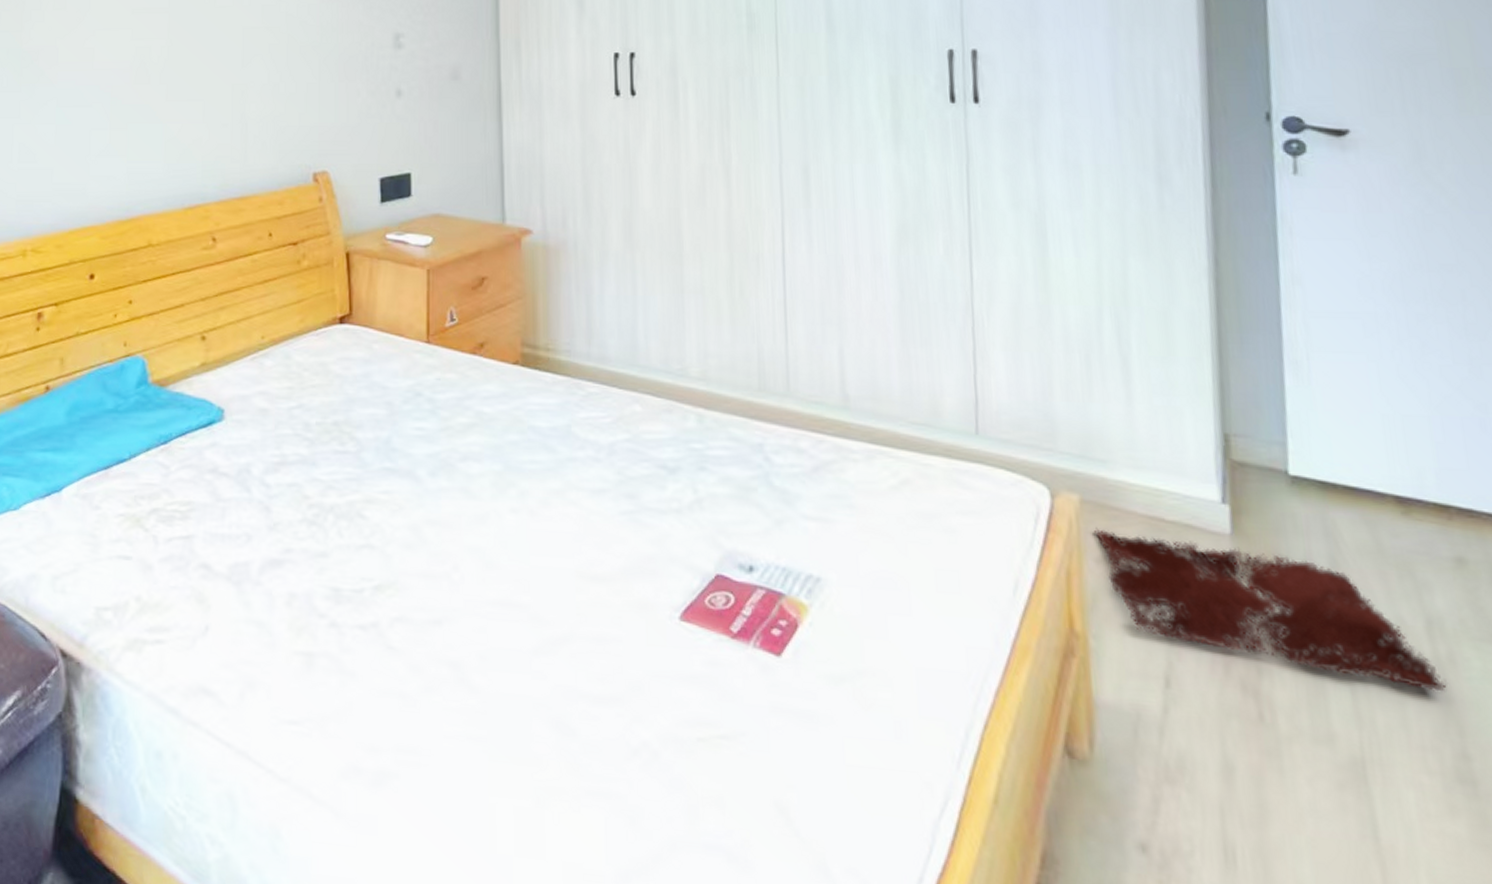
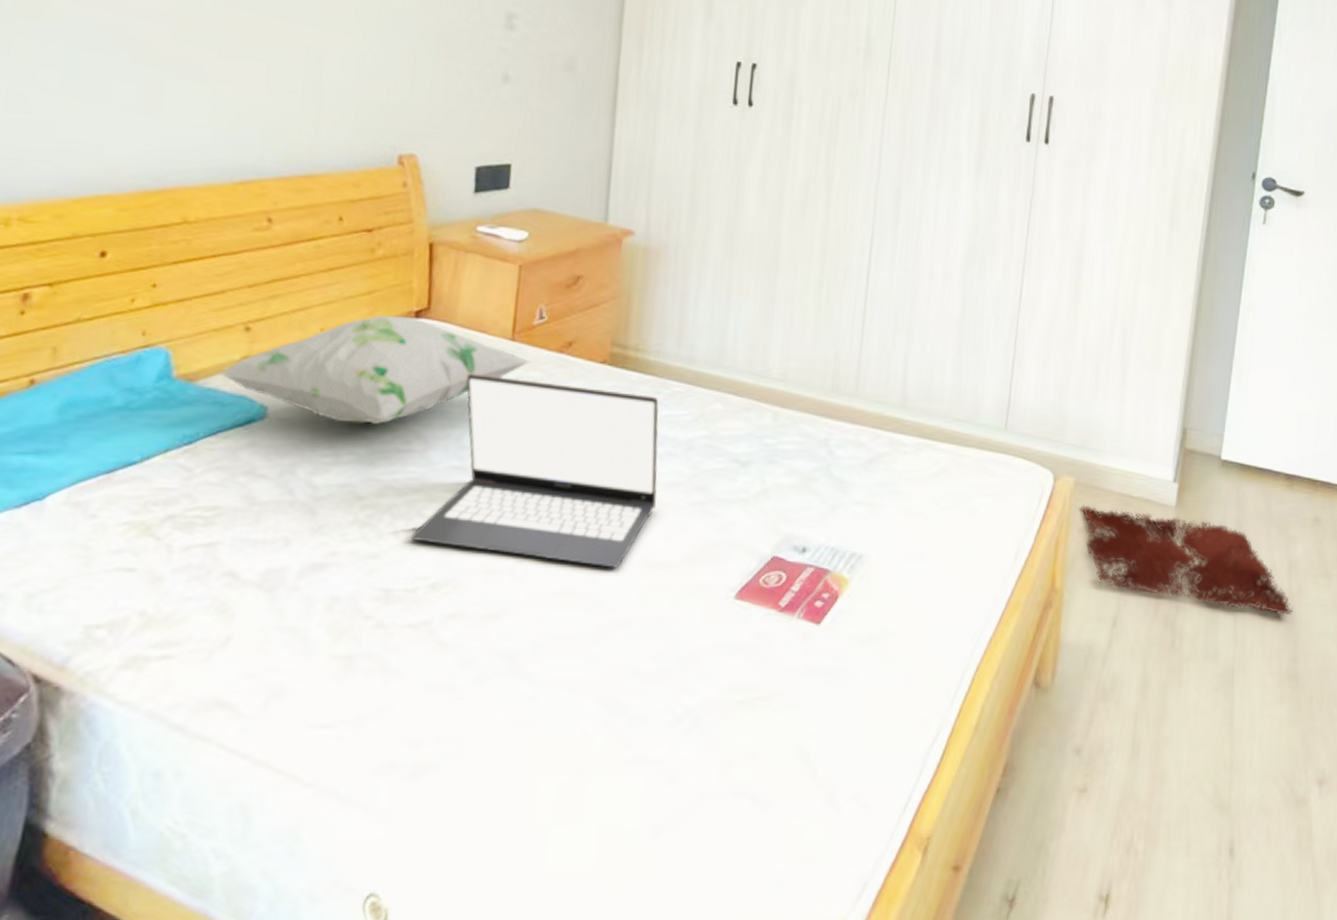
decorative pillow: none [184,322,448,426] -> present [219,316,533,424]
laptop: none [353,375,585,579] -> present [411,373,659,568]

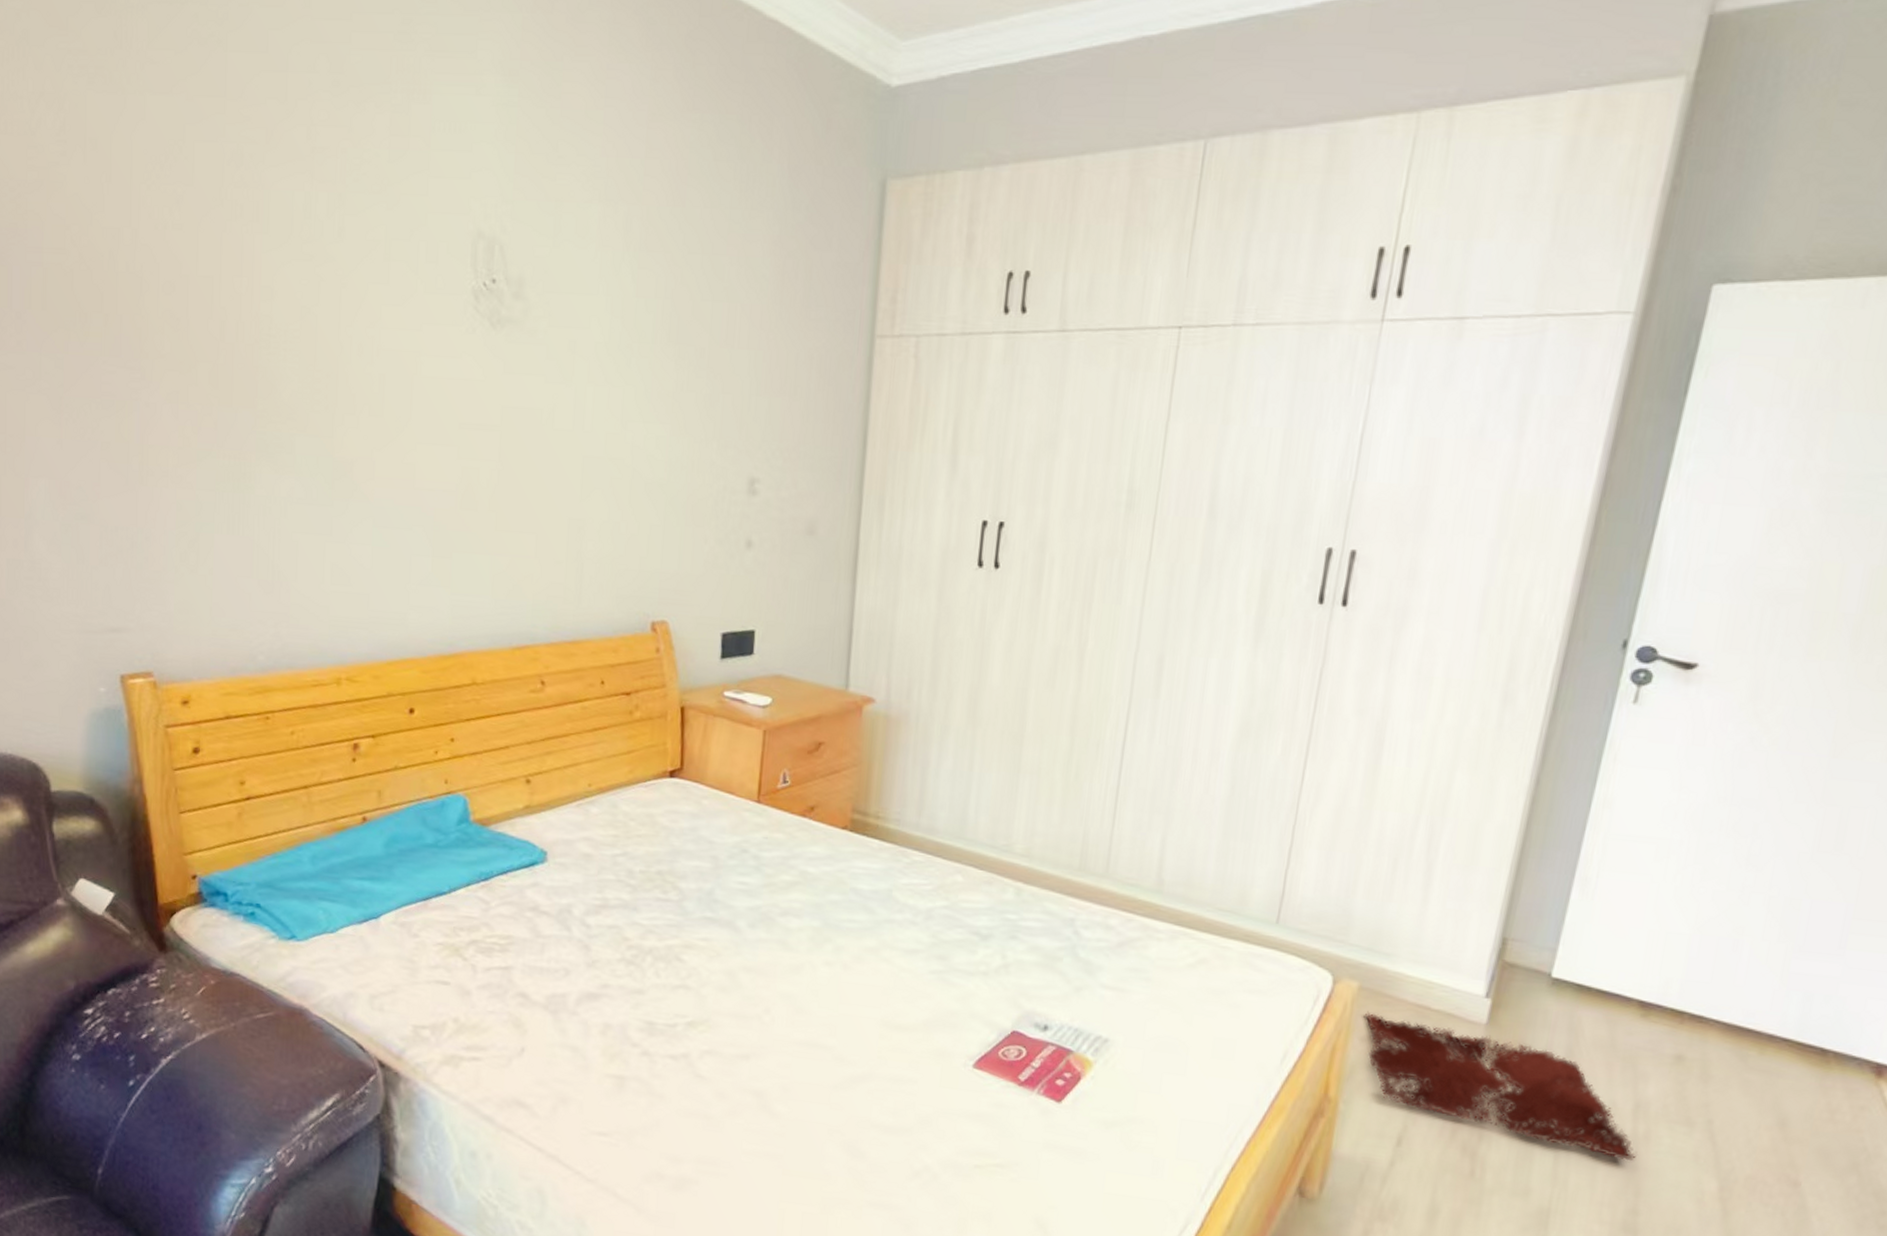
decorative pillow: present [219,316,533,424] -> none [507,774,777,874]
laptop: present [411,373,659,568] -> none [670,831,899,1026]

